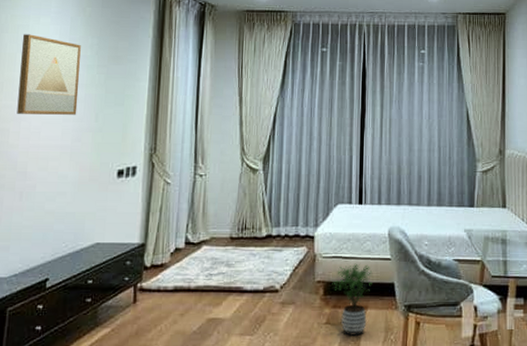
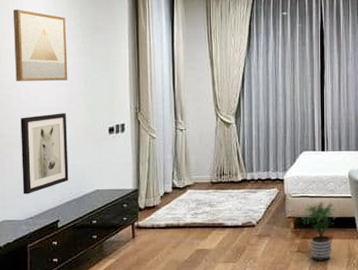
wall art: none [9,152,71,246] -> present [20,113,69,194]

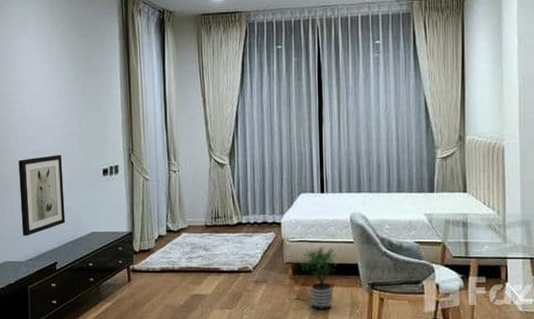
wall art: present [12,9,68,81] -> none [8,52,63,124]

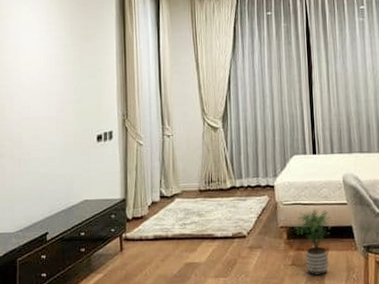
wall art: present [18,155,65,236] -> none [13,122,58,206]

